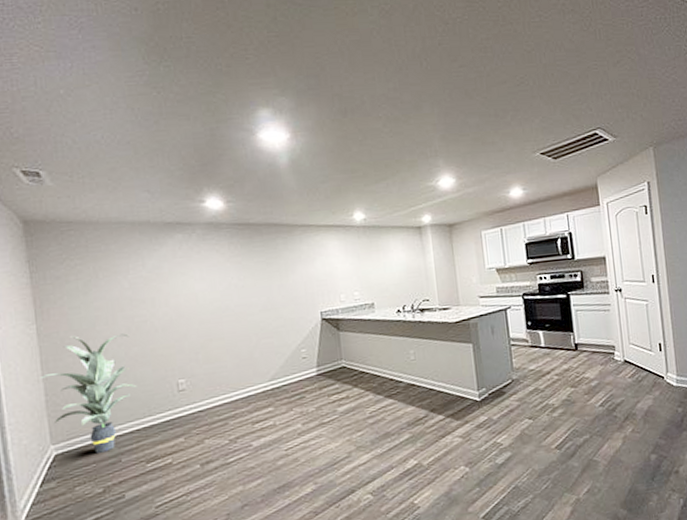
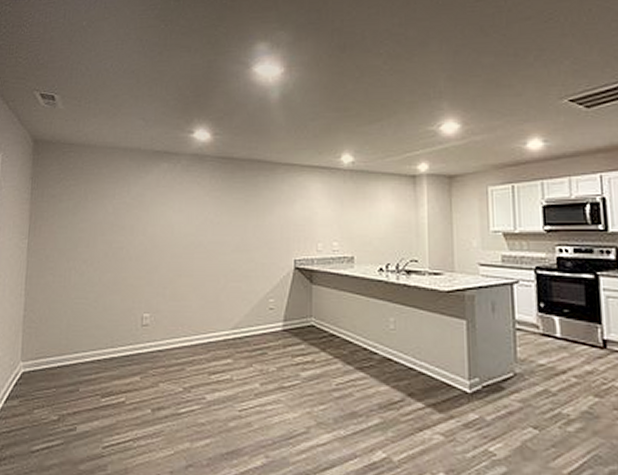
indoor plant: present [39,333,136,454] -> none [22,254,106,378]

